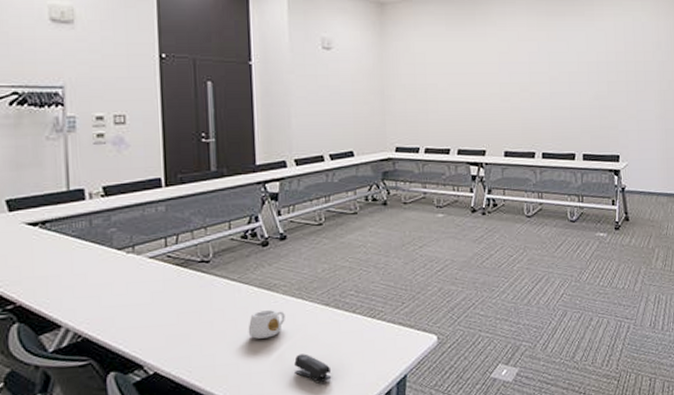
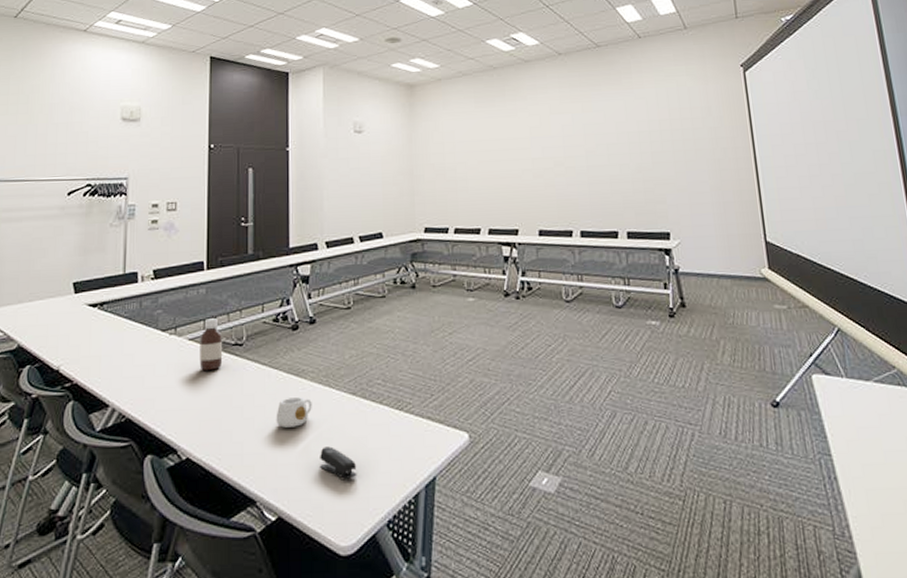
bottle: none [161,236,189,287] -> present [199,318,223,370]

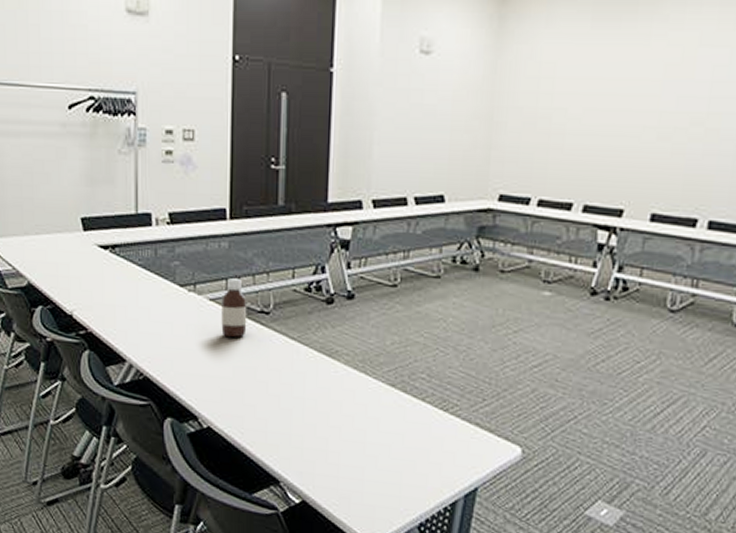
mug: present [276,397,312,428] -> none [303,379,345,412]
stapler: present [320,446,357,479] -> none [350,437,390,475]

